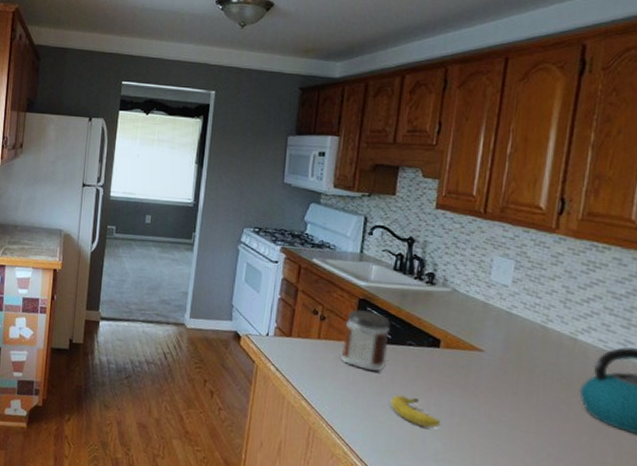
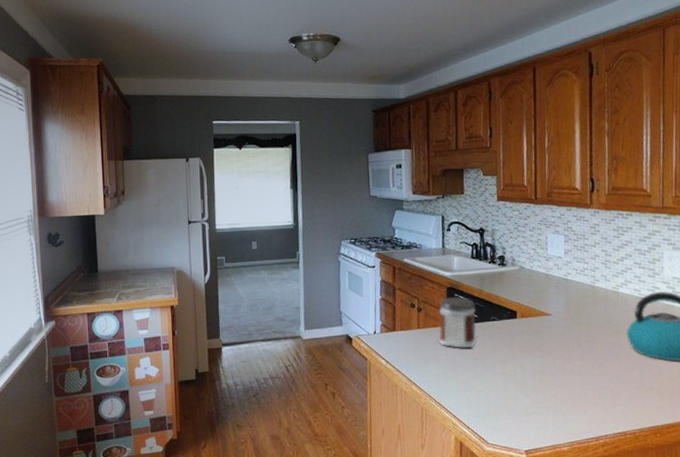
fruit: present [391,394,440,428] -> none [485,364,526,388]

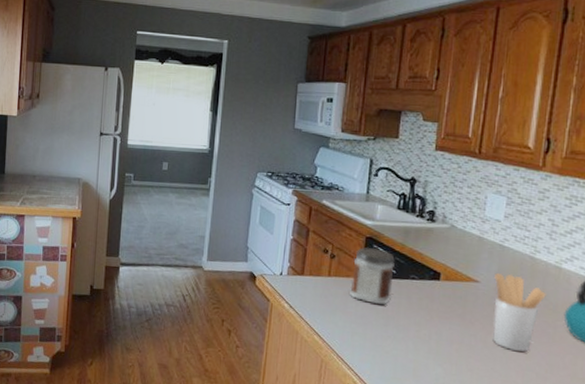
utensil holder: none [563,303,609,373] -> present [493,272,546,352]

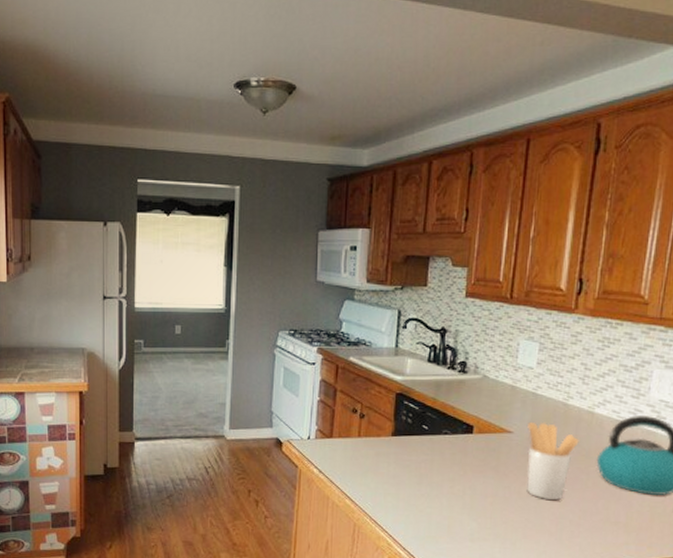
jar: present [350,247,395,304] -> none [381,403,427,462]

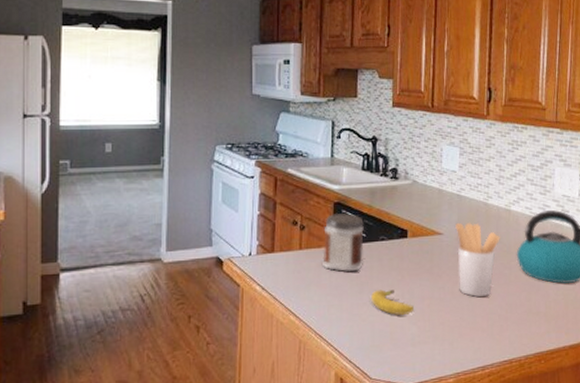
jar: none [381,403,427,462] -> present [323,212,364,272]
fruit: none [430,483,475,510] -> present [371,289,414,315]

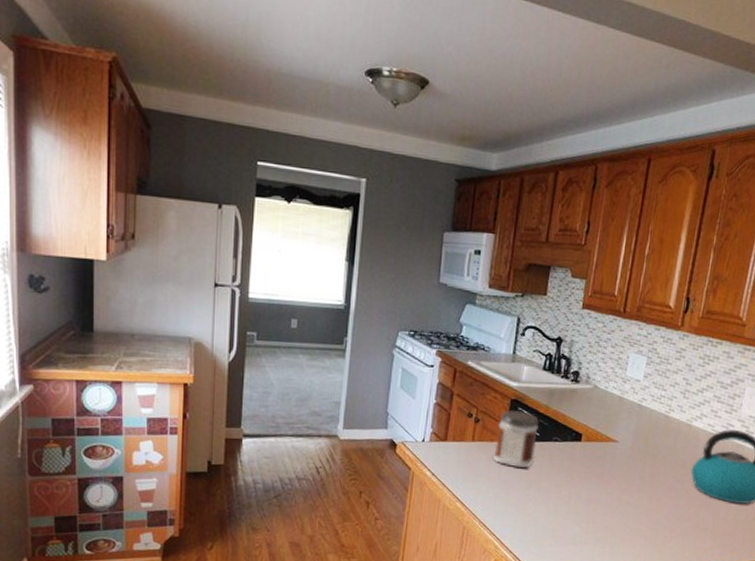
fruit: present [371,289,414,315] -> none [538,488,579,515]
utensil holder: present [455,222,500,297] -> none [627,432,677,507]

